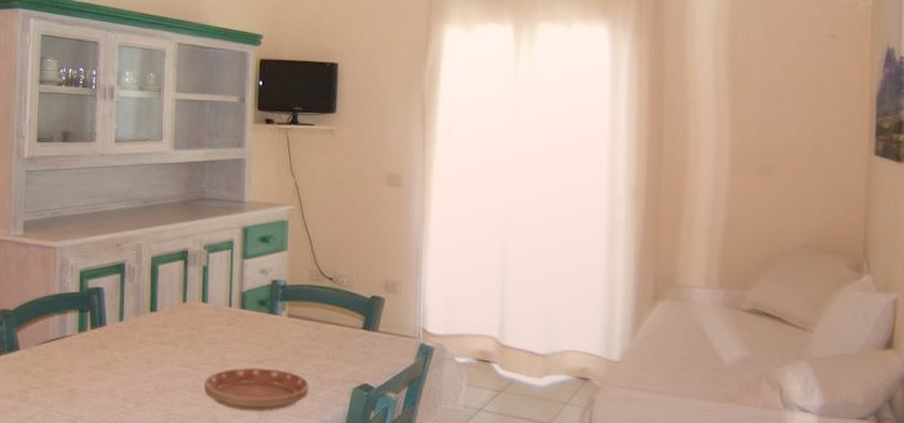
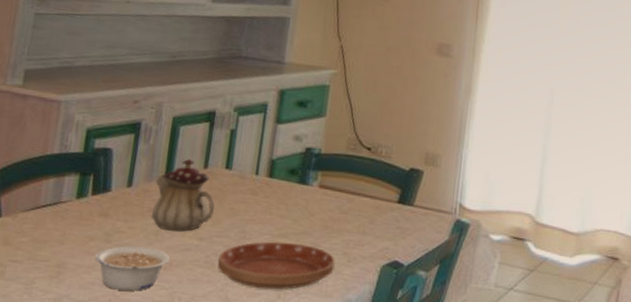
legume: none [100,373,163,413] -> present [95,246,171,291]
teapot: none [142,295,196,360] -> present [151,159,215,232]

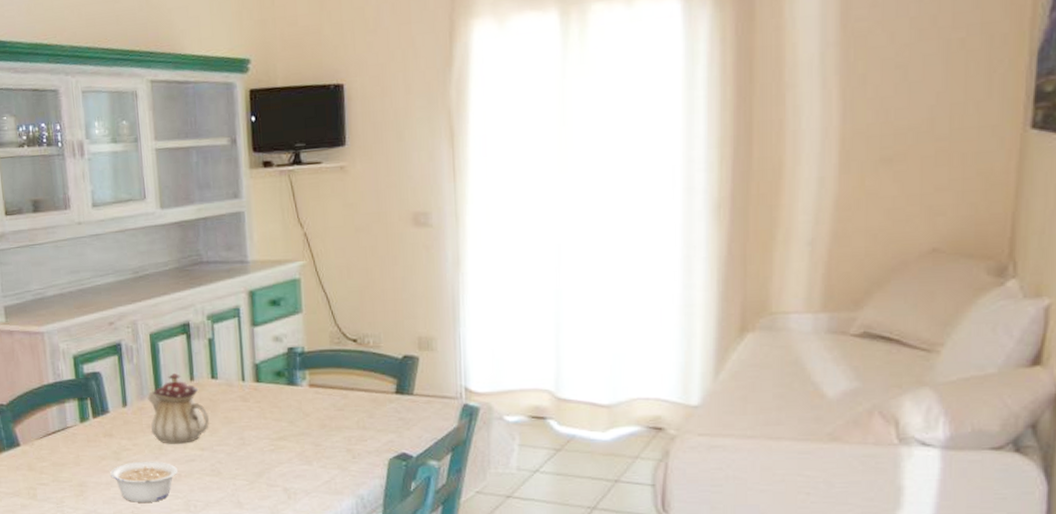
saucer: present [217,241,335,290] -> none [223,444,340,491]

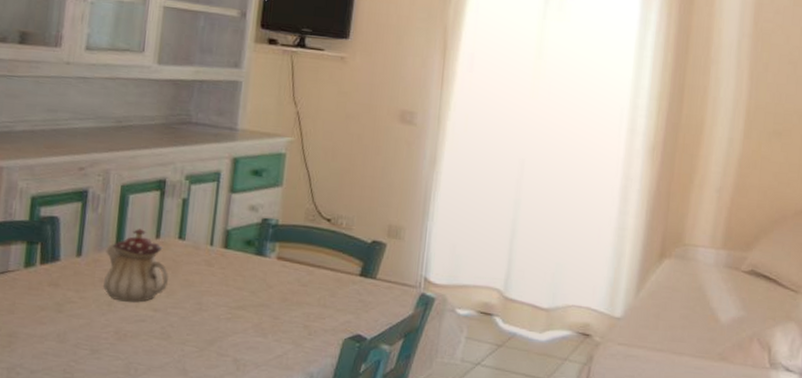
legume: present [110,461,179,502] -> none [47,316,125,361]

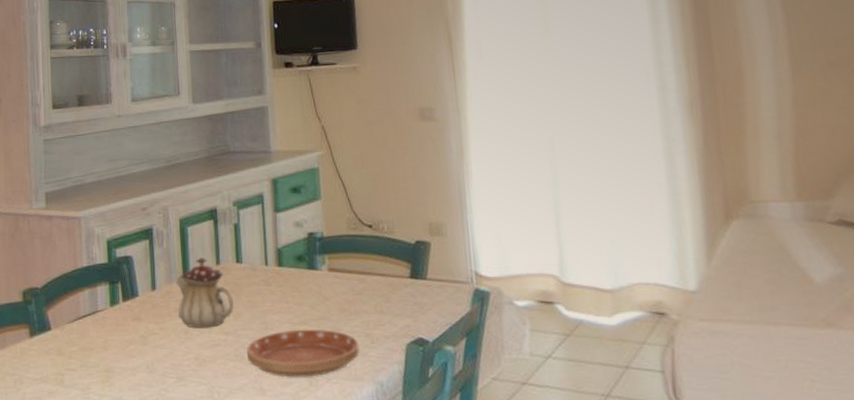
saucer: none [174,313,295,362] -> present [247,329,359,378]

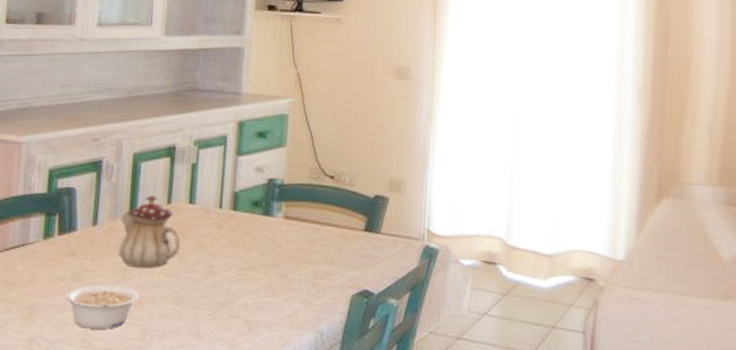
legume: none [137,345,203,389] -> present [66,284,140,329]
saucer: present [247,329,359,378] -> none [187,275,304,323]

